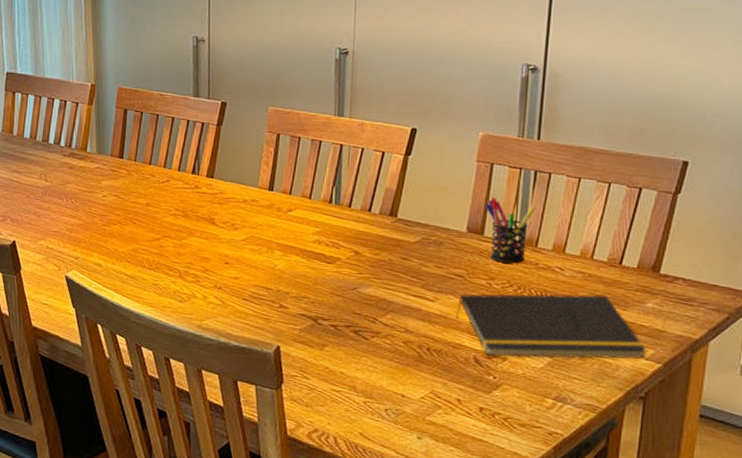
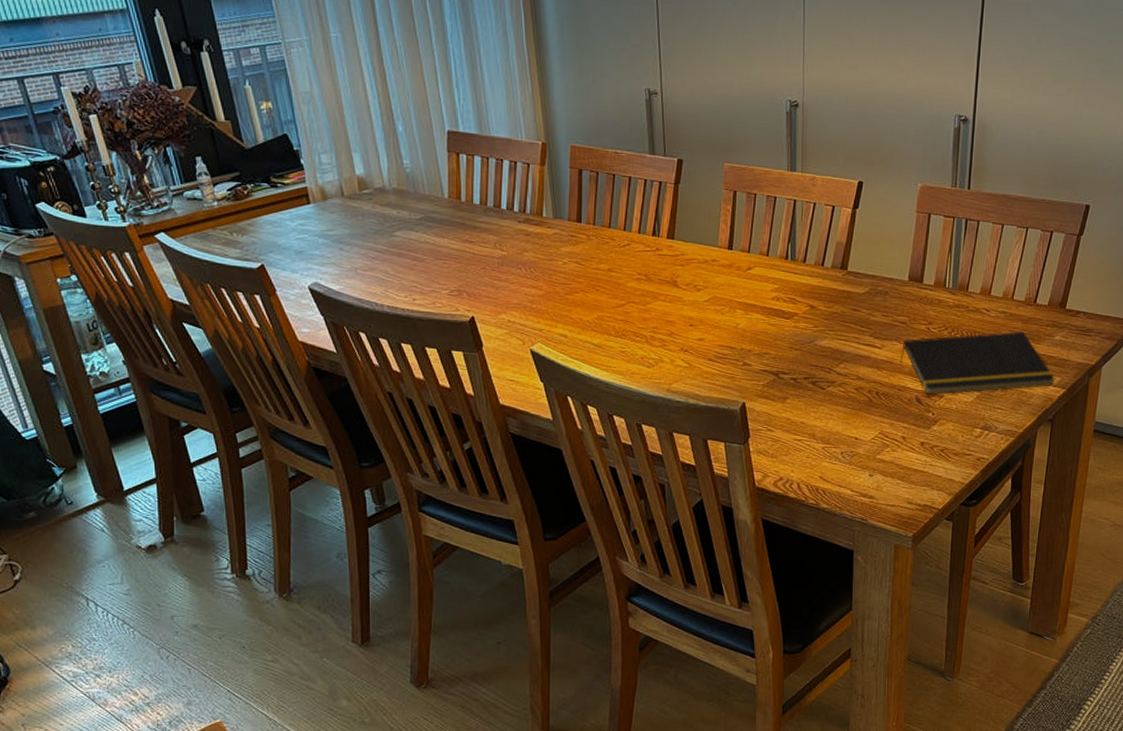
pen holder: present [485,197,536,264] -> none [924,246,967,308]

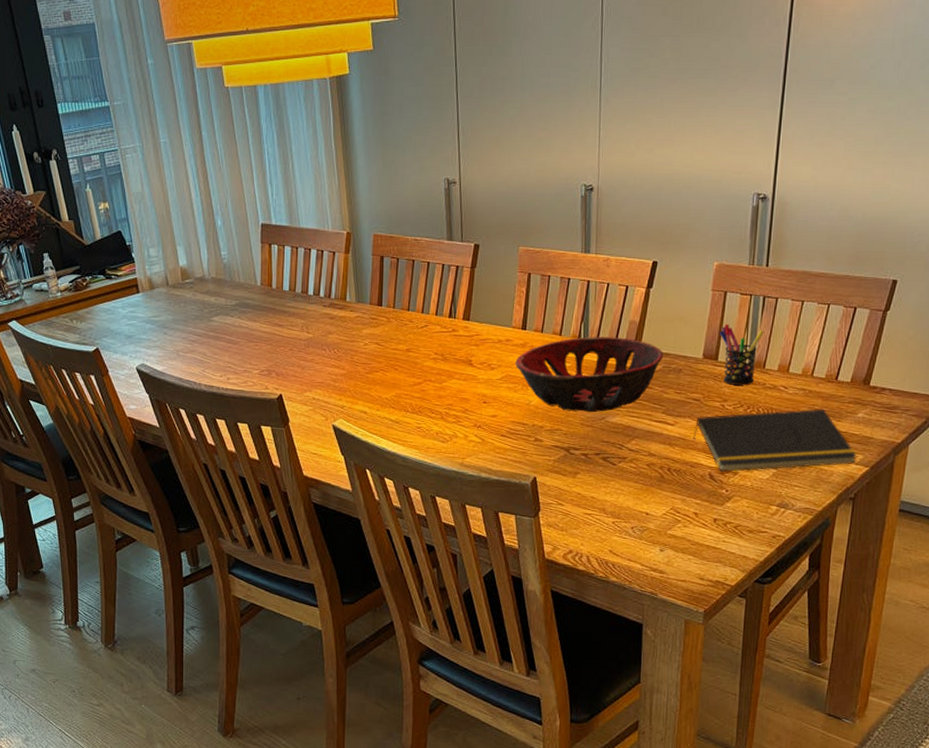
decorative bowl: none [722,258,871,336] -> present [515,337,664,413]
pen holder: none [924,246,967,308] -> present [719,323,764,385]

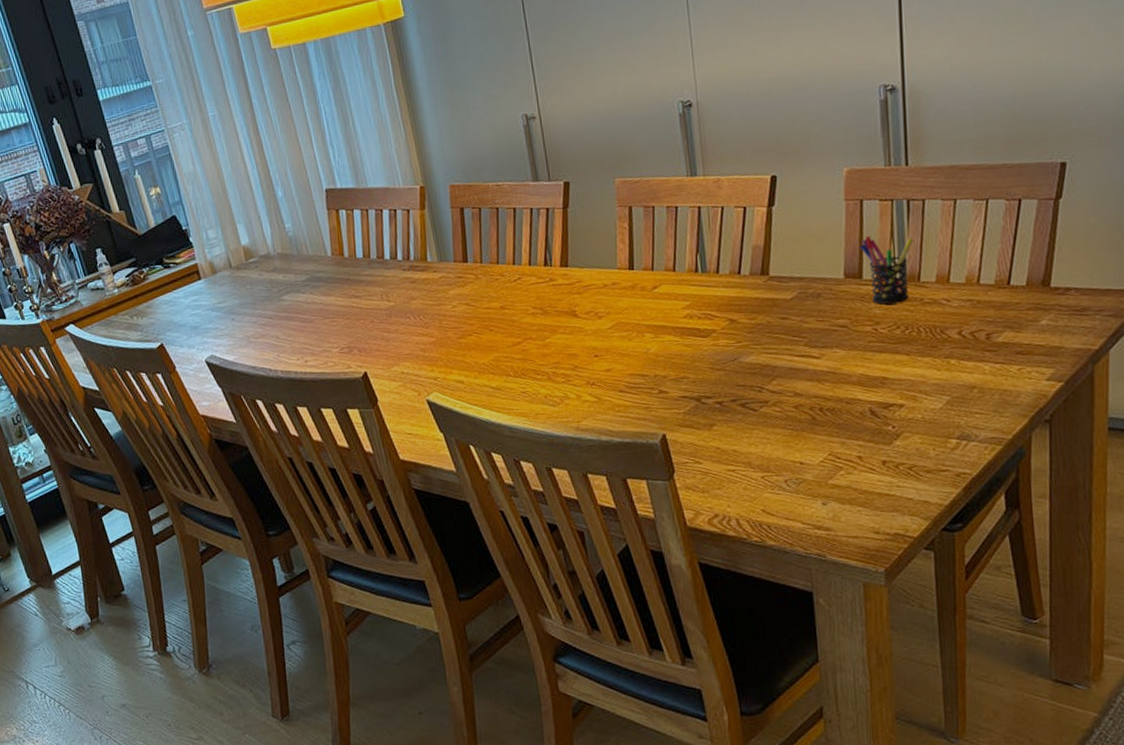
decorative bowl: present [515,337,664,413] -> none [626,265,798,356]
notepad: present [693,409,858,472] -> none [845,320,1048,406]

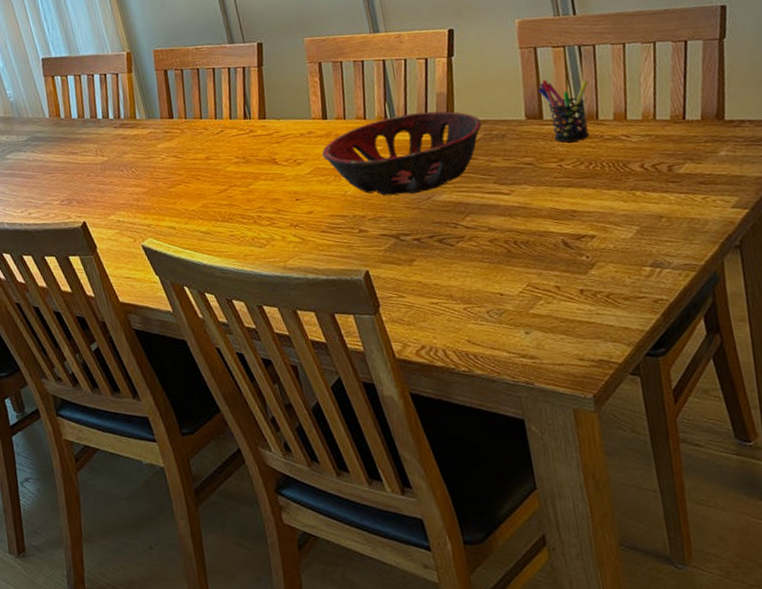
decorative bowl: none [626,265,798,356] -> present [322,111,482,197]

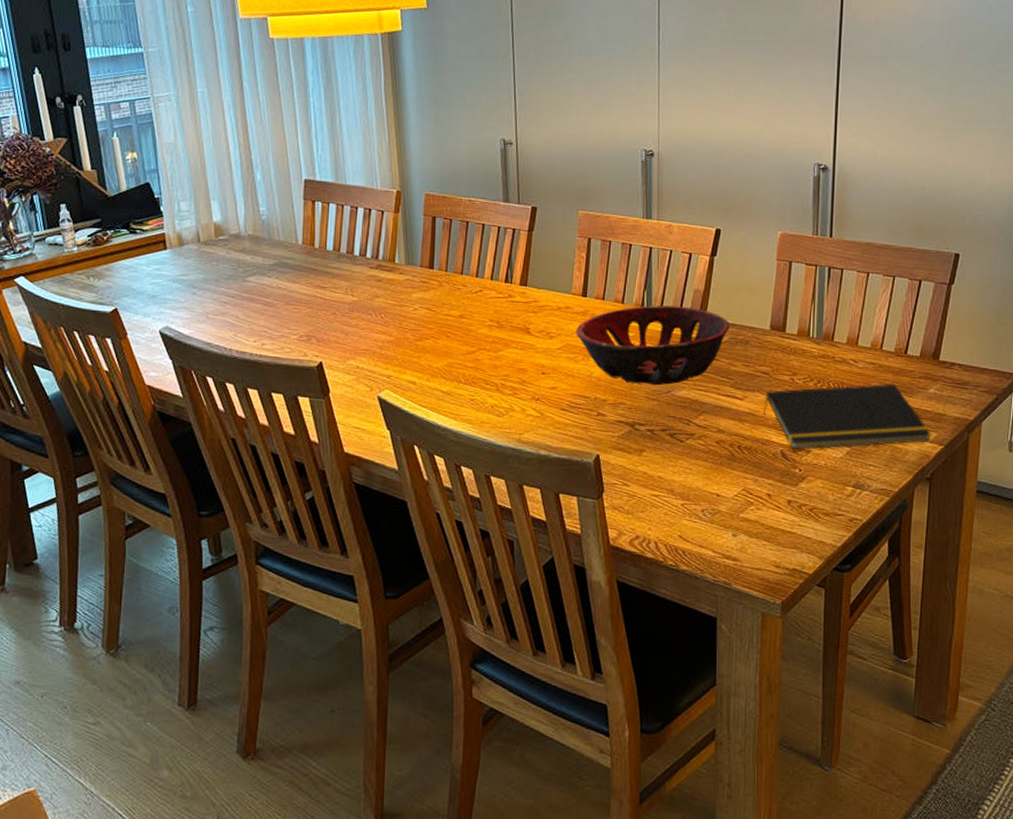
notepad: none [534,152,732,237] -> present [763,384,932,450]
pen holder: present [537,79,590,143] -> none [785,294,831,359]

